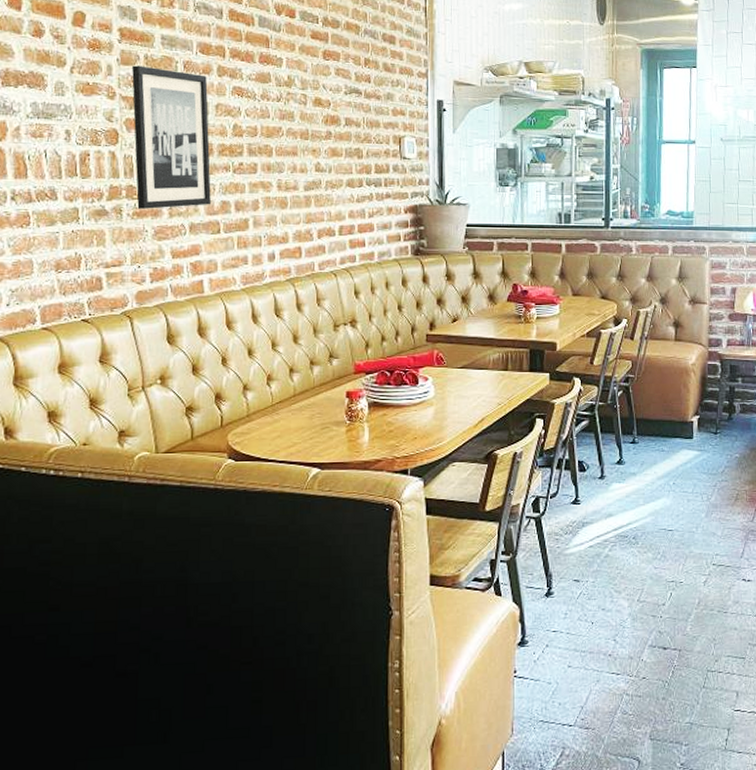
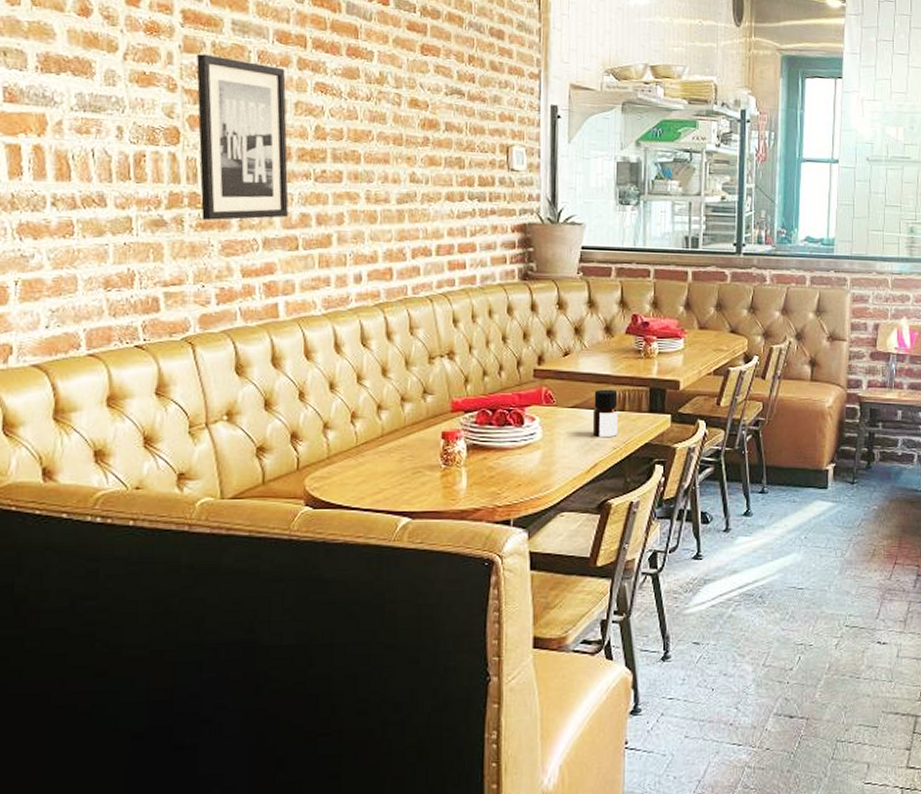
bottle: none [479,351,501,394] -> present [592,389,618,437]

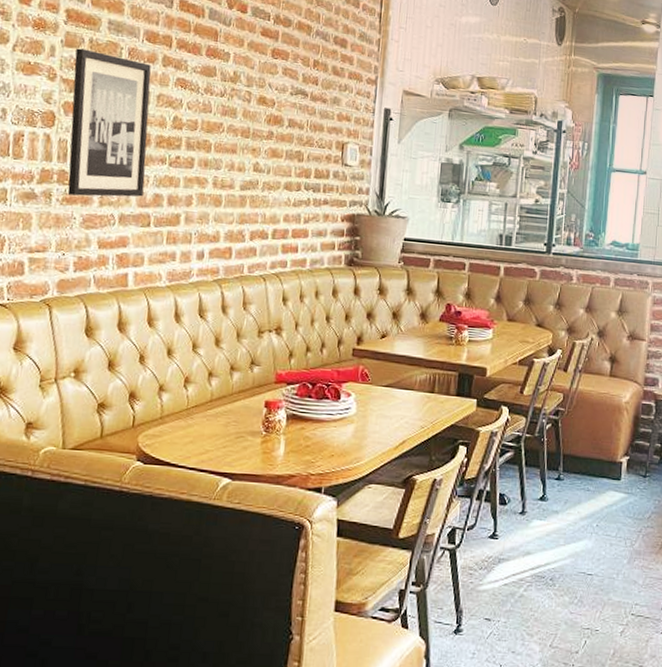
bottle: present [592,389,618,437] -> none [403,371,429,417]

